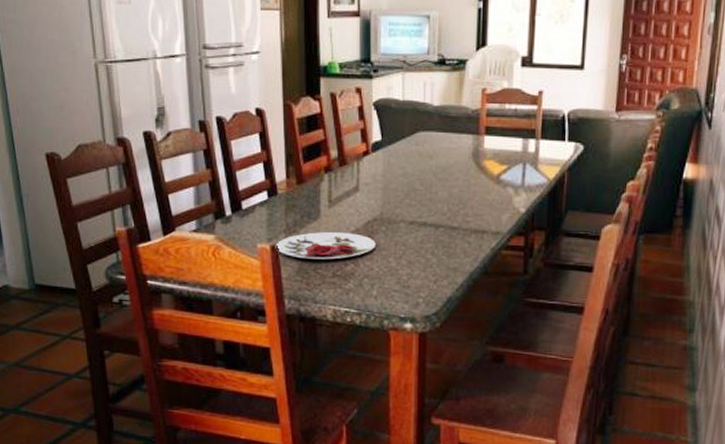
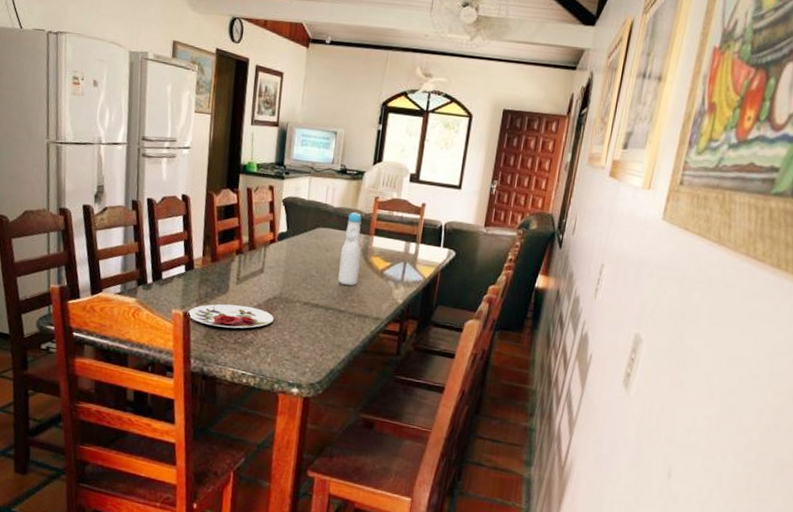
bottle: none [447,109,471,198] -> present [338,212,362,286]

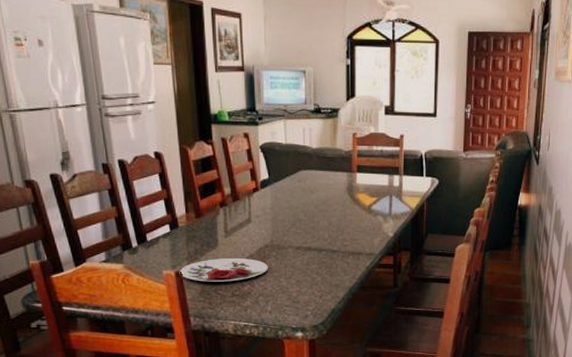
bottle: present [338,212,362,286] -> none [326,151,347,226]

